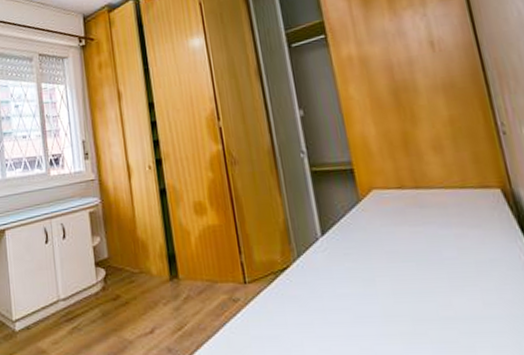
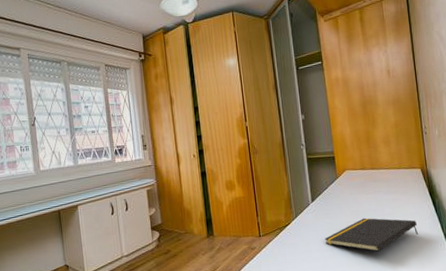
notepad: none [345,263,508,318] -> present [324,218,419,252]

